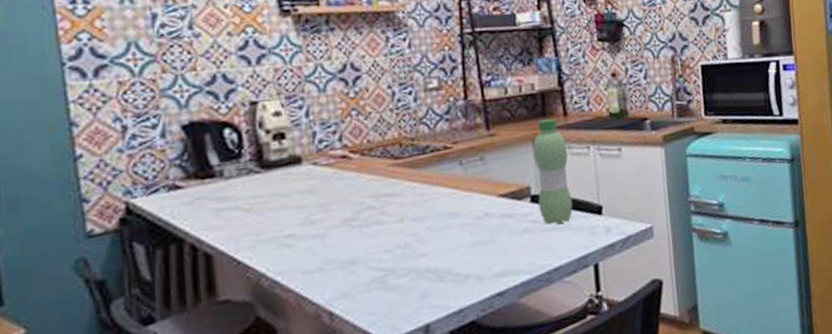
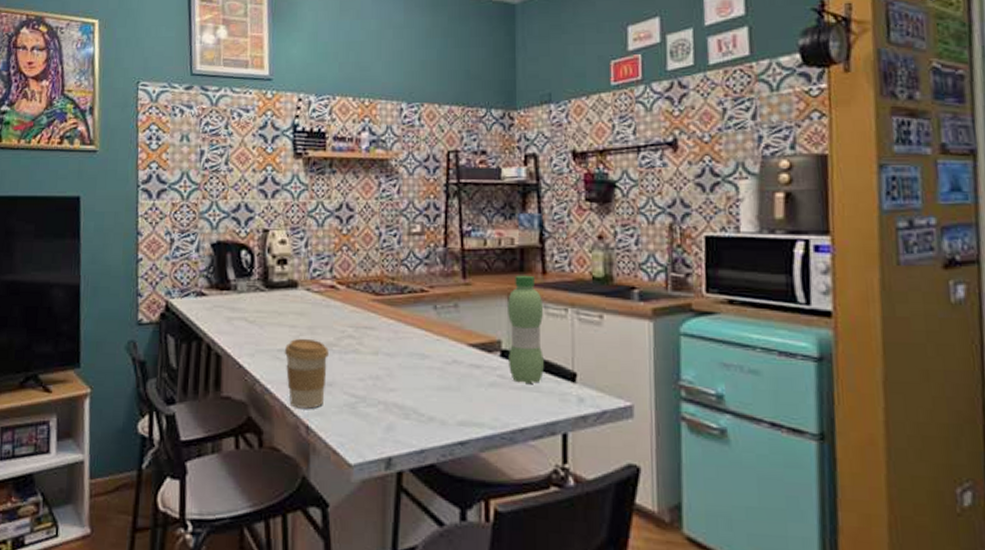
coffee cup: none [293,217,348,296] -> present [284,338,329,409]

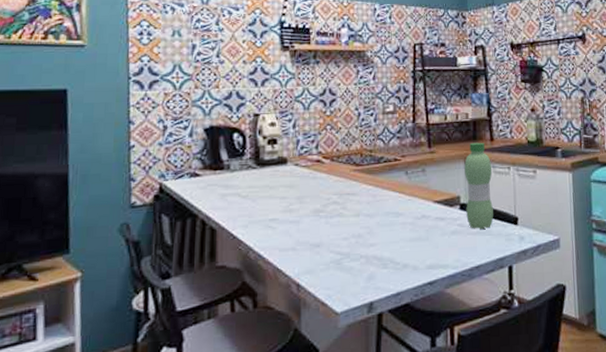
coffee cup: present [284,338,329,409] -> none [275,207,316,269]

